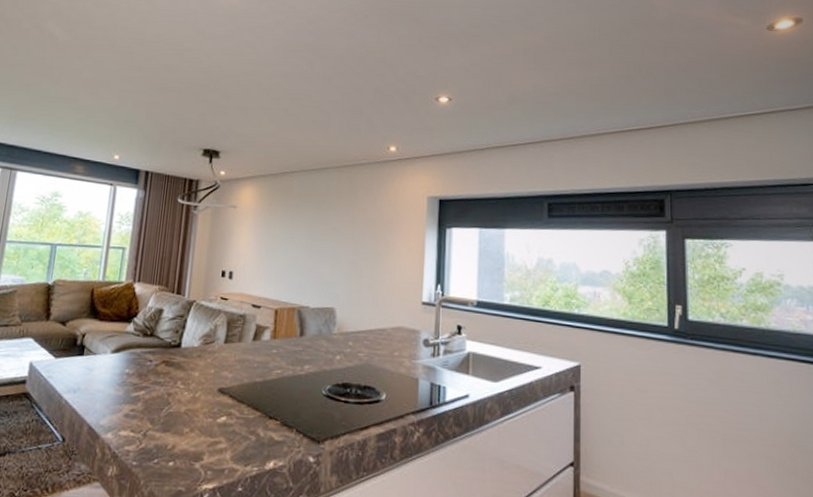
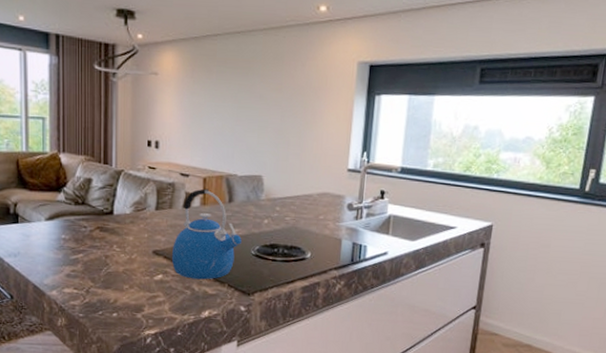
kettle: none [237,321,312,424] -> present [172,188,242,280]

